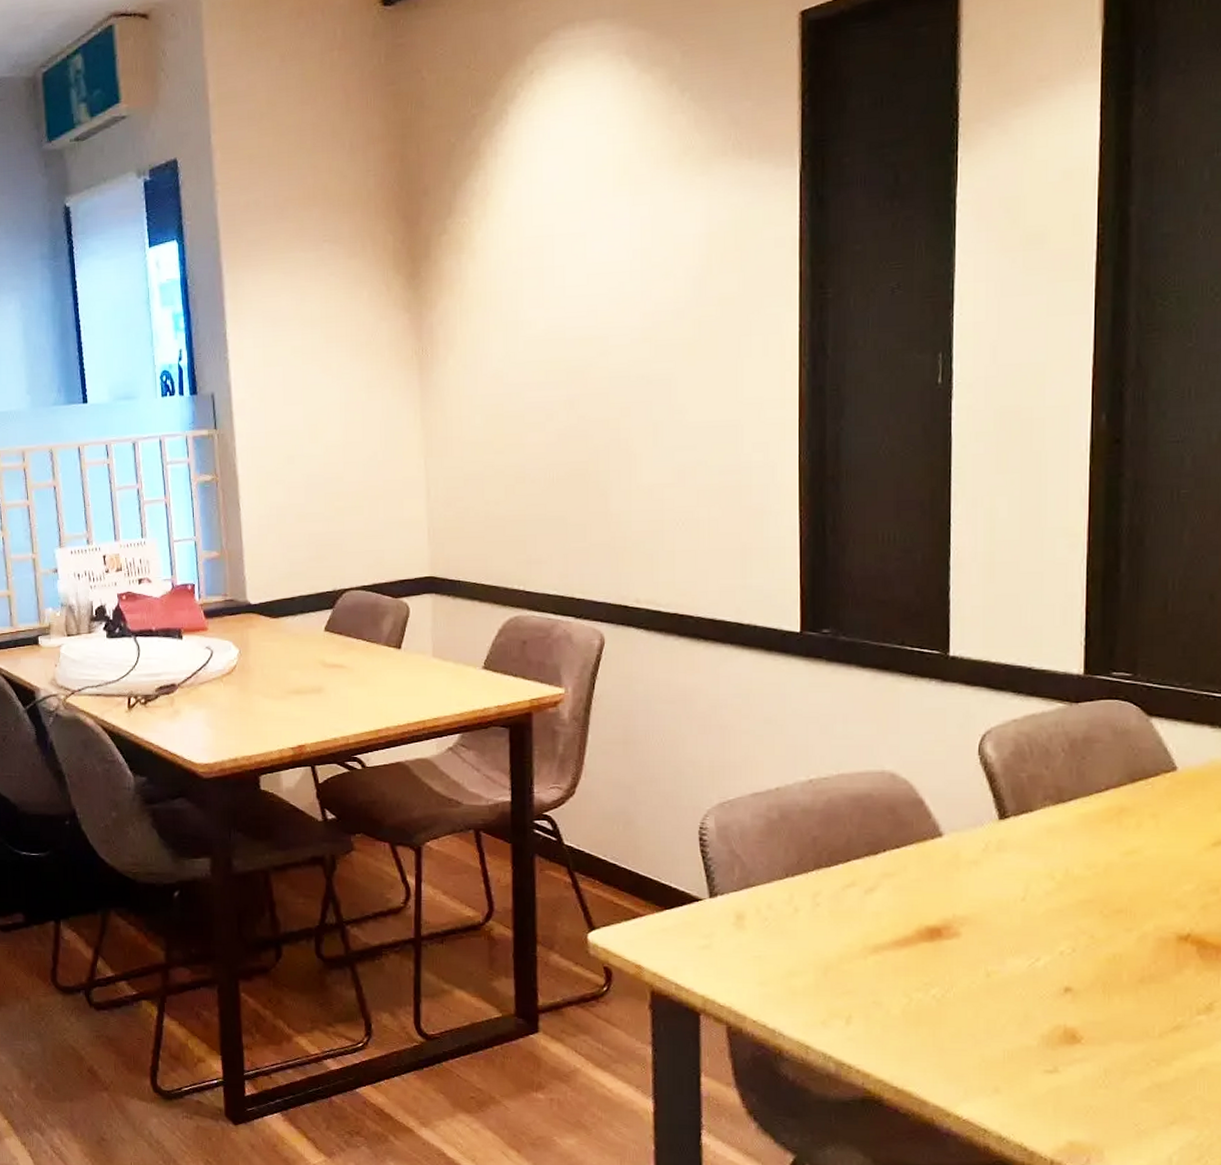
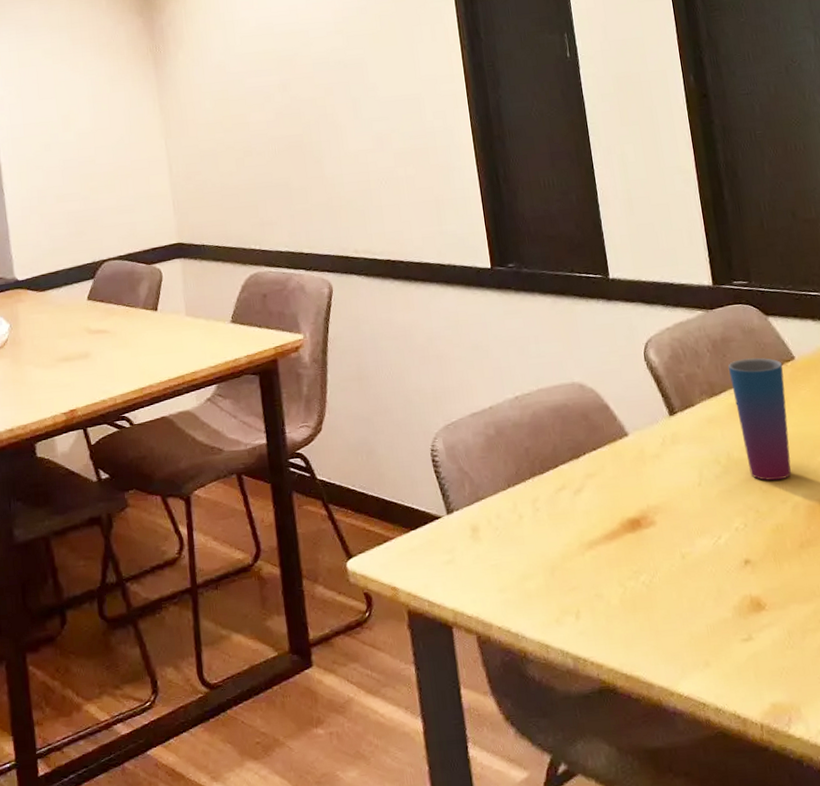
cup: none [1086,764,1159,906] -> present [728,357,791,481]

